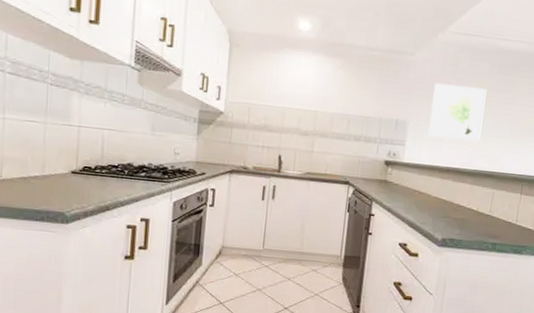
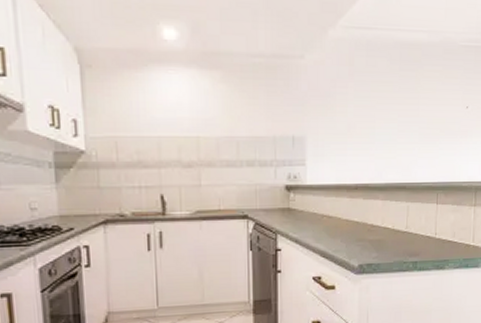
wall art: present [428,82,487,141] -> none [330,87,389,151]

